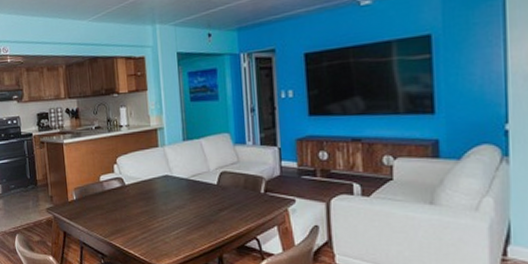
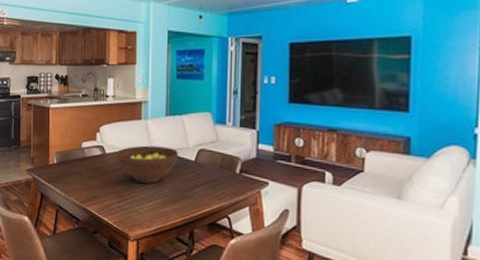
fruit bowl: none [136,172,201,211] -> present [116,145,179,183]

